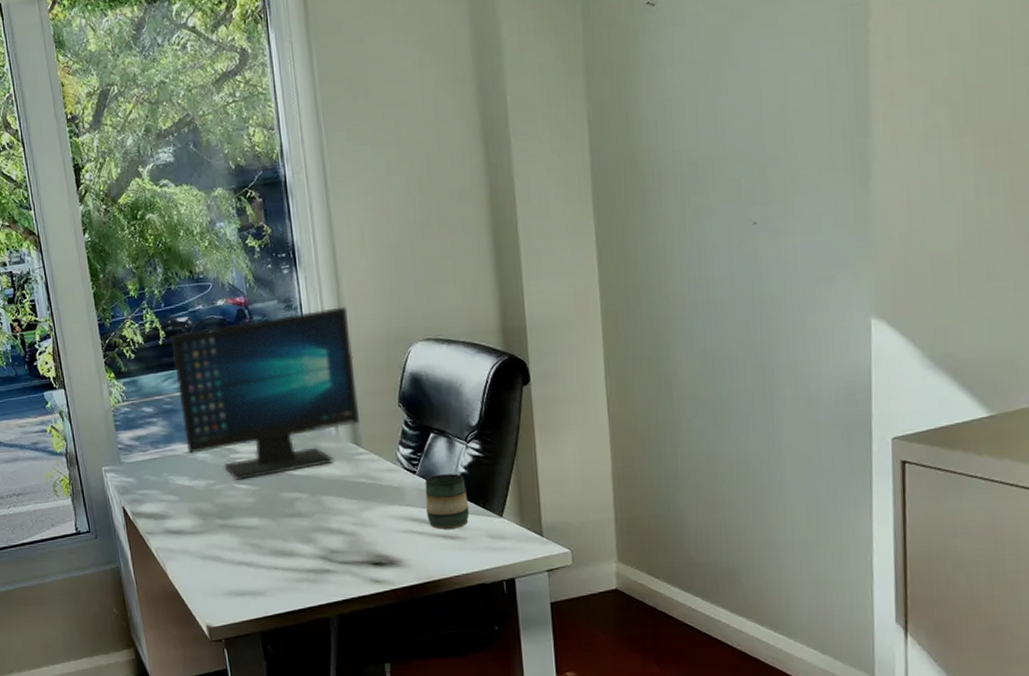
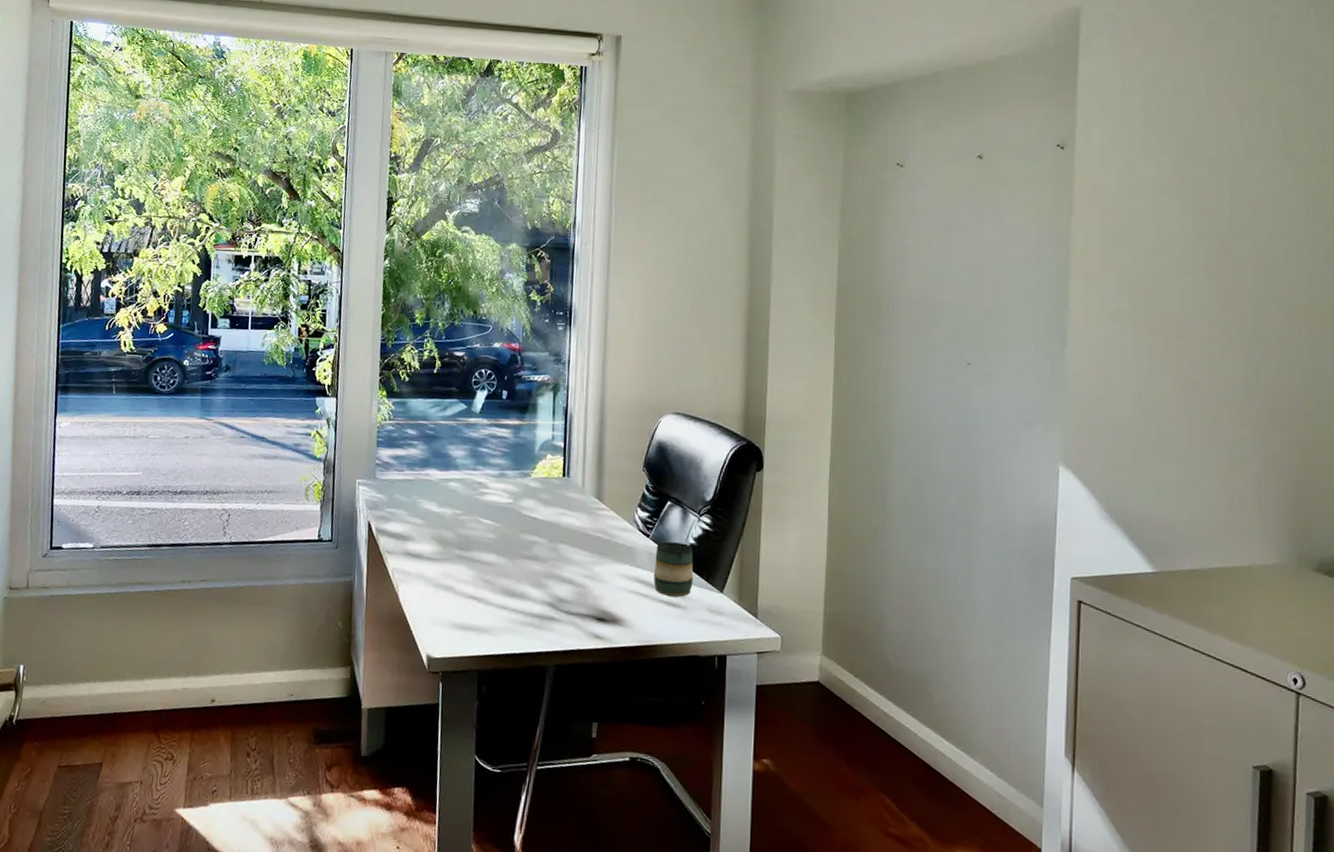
computer monitor: present [170,306,359,481] -> none [440,366,610,516]

